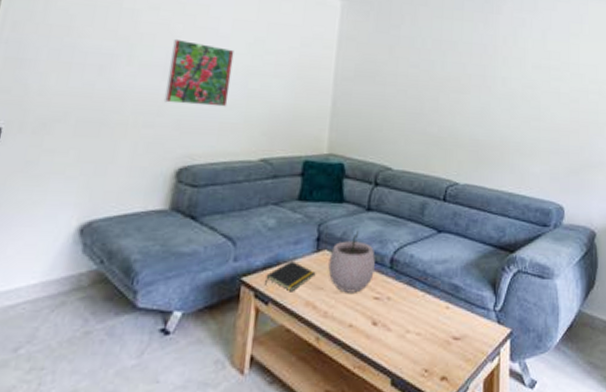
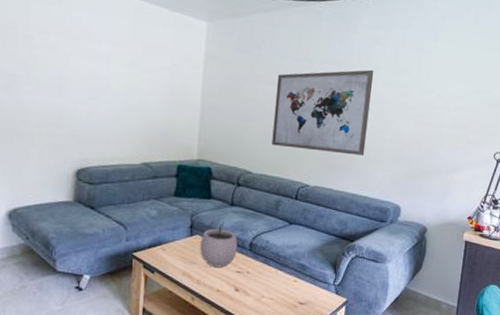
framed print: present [163,38,234,107] -> none [60,60,115,120]
notepad: present [265,261,316,292] -> none [151,242,190,265]
wall art: none [414,52,522,147] -> present [272,69,374,156]

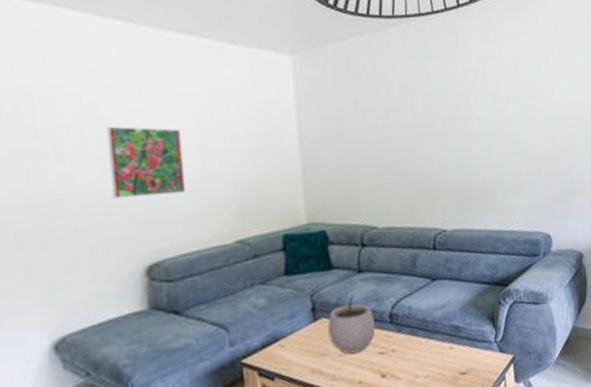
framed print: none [60,60,115,120] -> present [107,126,187,199]
wall art: present [272,69,374,156] -> none [387,86,501,190]

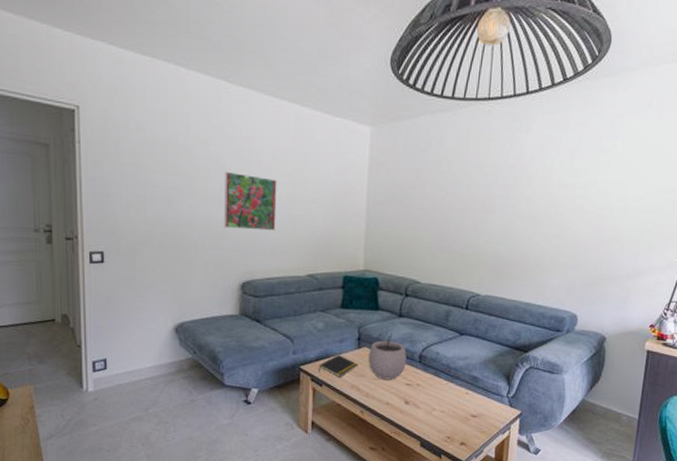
notepad: none [266,335,317,364] -> present [319,355,358,378]

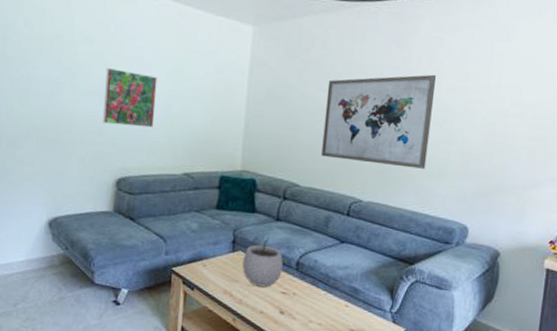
notepad: present [319,355,358,378] -> none [191,258,232,282]
wall art: none [440,171,548,263] -> present [321,74,437,169]

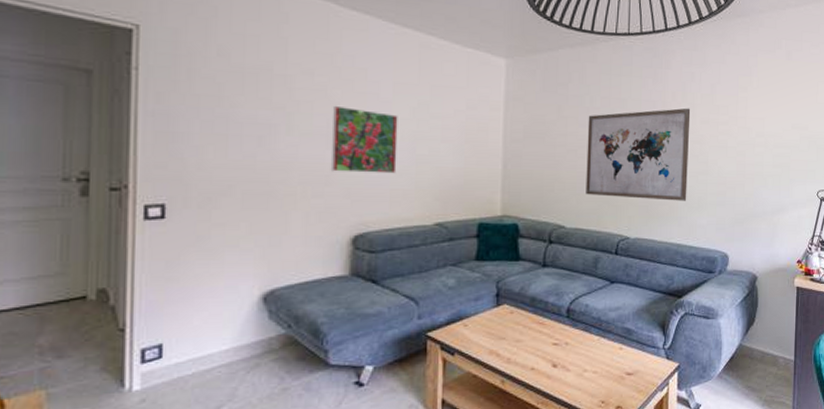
plant pot: present [242,237,283,287] -> none [509,285,552,341]

